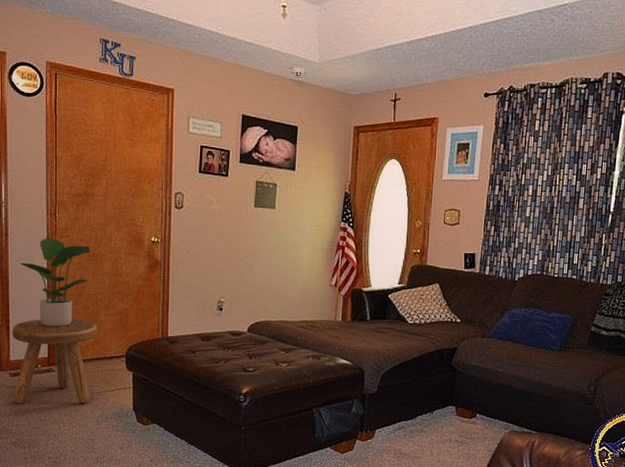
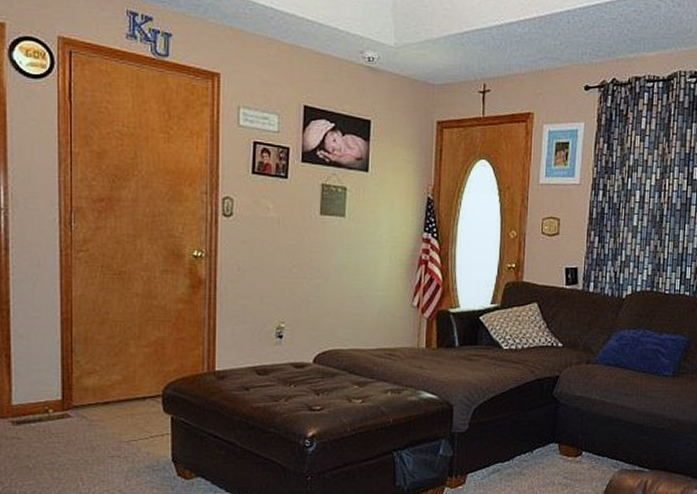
stool: present [13,318,98,404] -> none [15,351,126,459]
potted plant: present [20,237,91,328] -> none [25,251,117,363]

